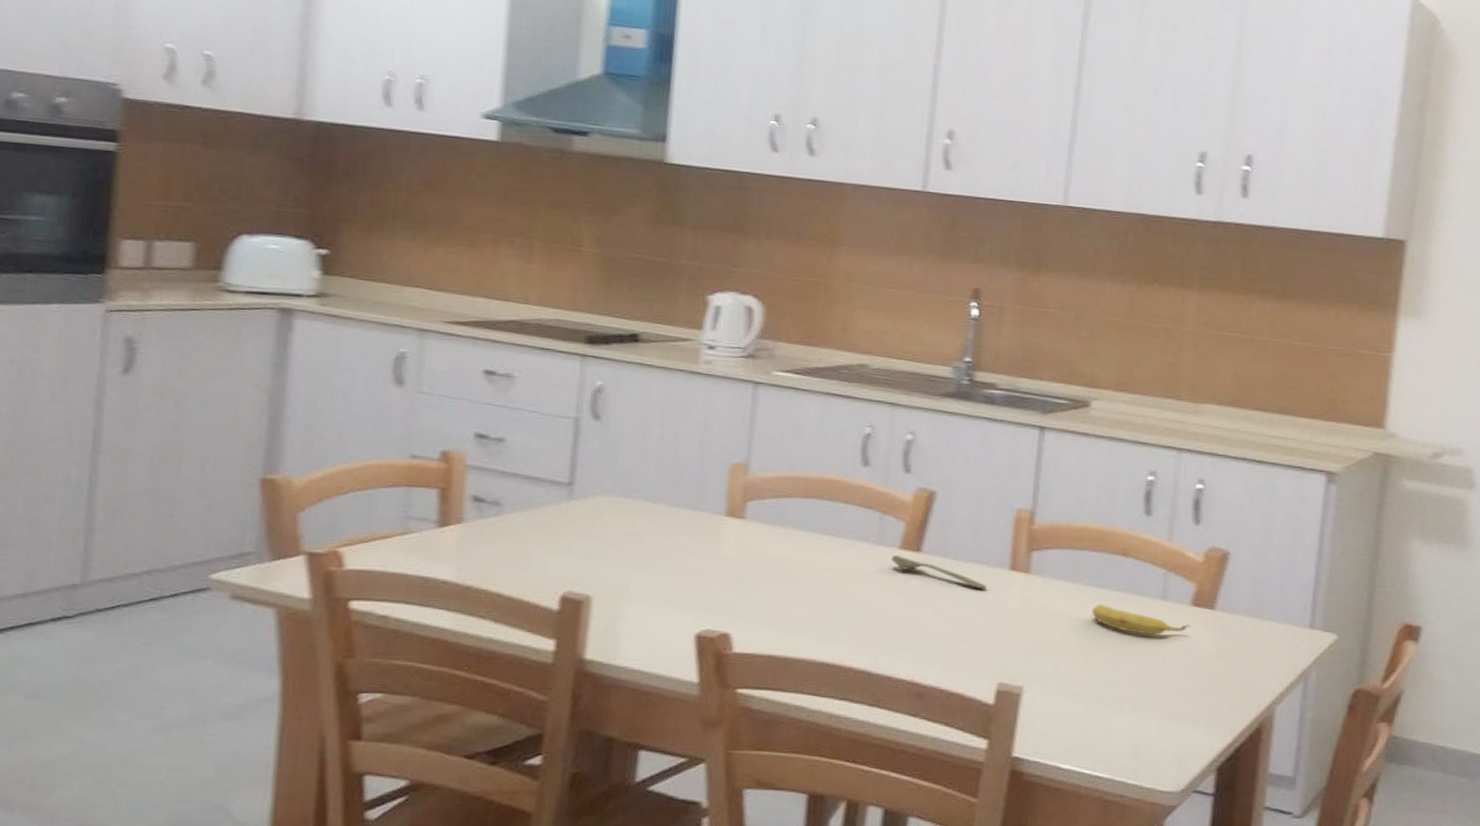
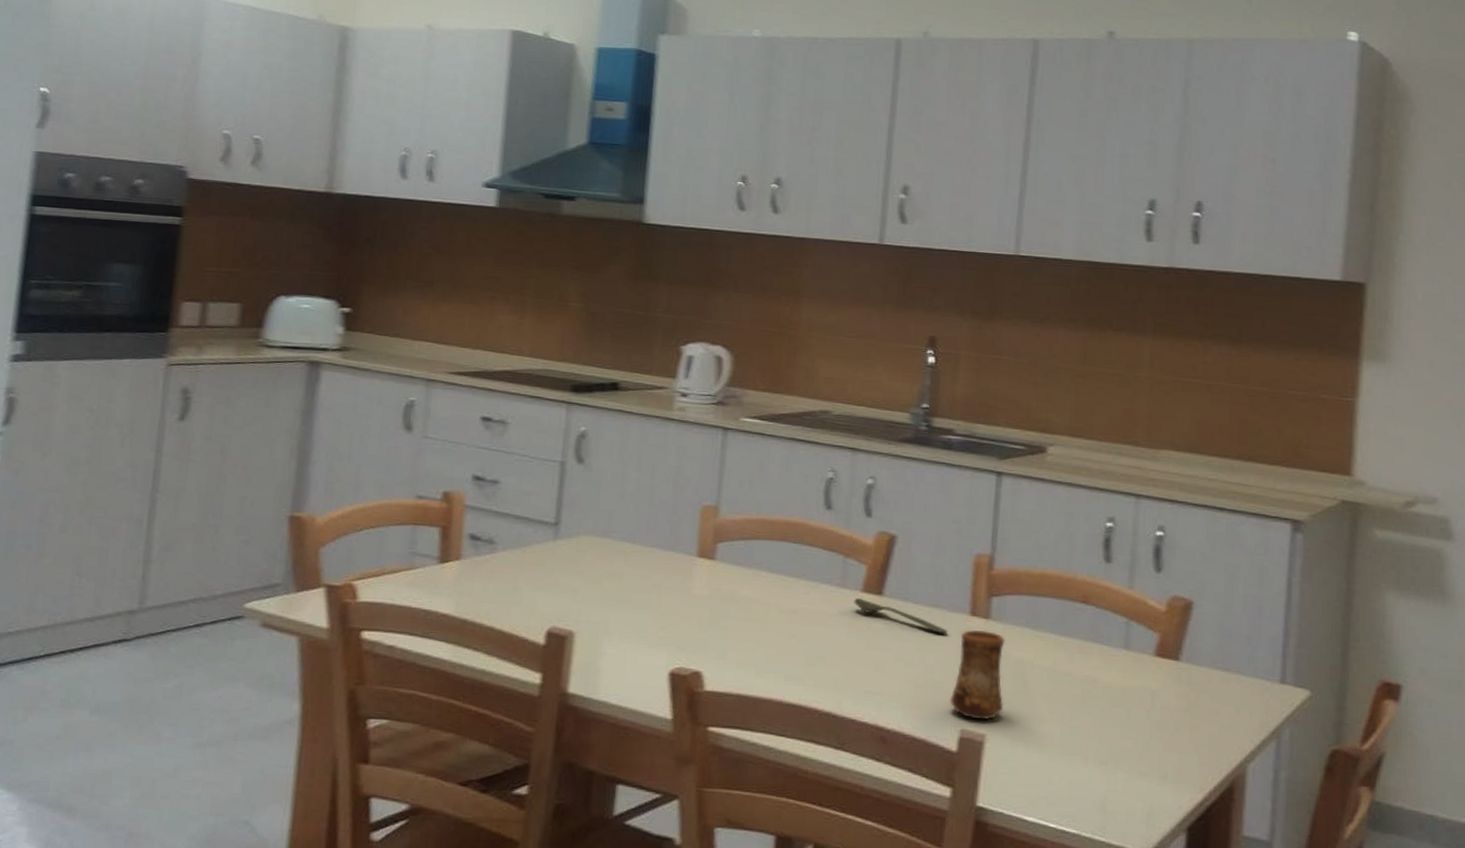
cup: none [987,583,1044,673] -> present [950,629,1005,721]
banana: present [1092,603,1191,635] -> none [1053,651,1155,686]

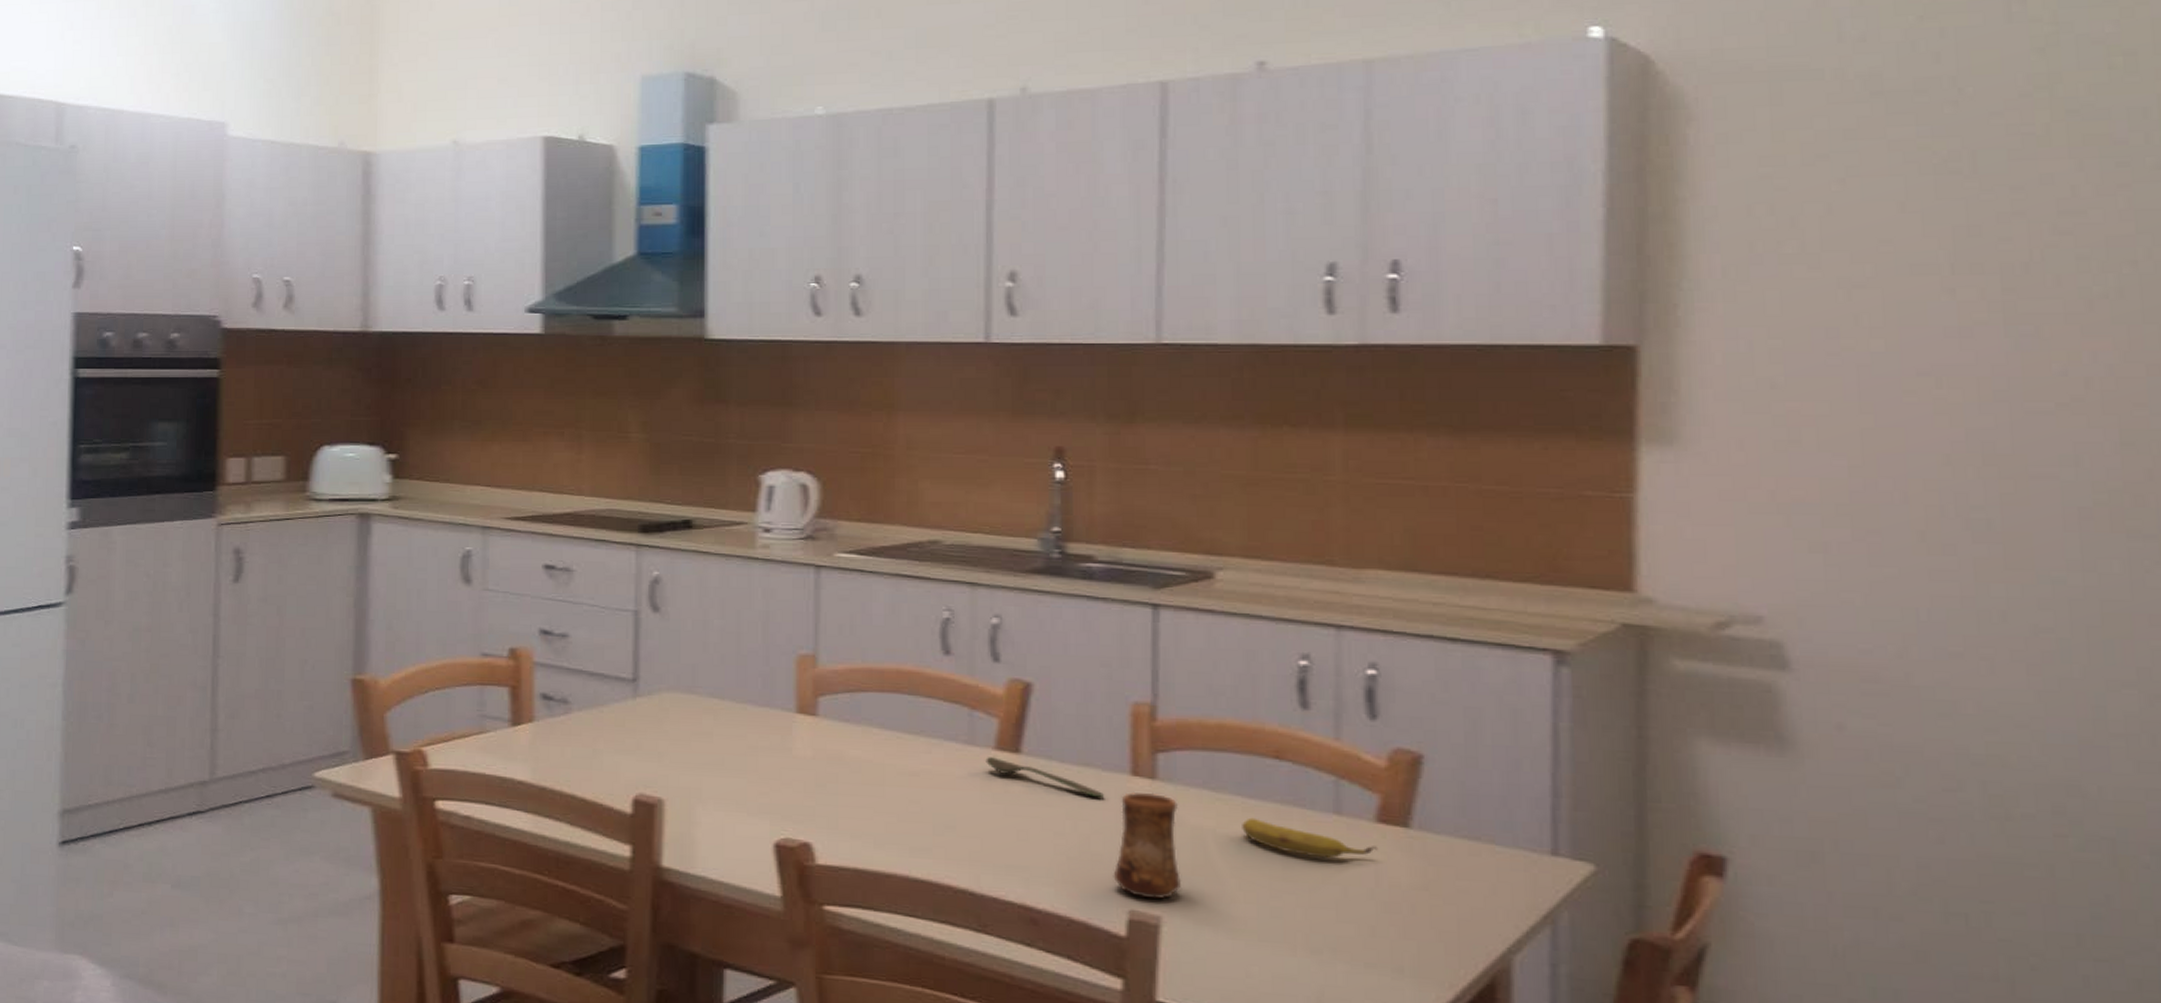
banana: none [1053,651,1155,686] -> present [1242,817,1379,859]

